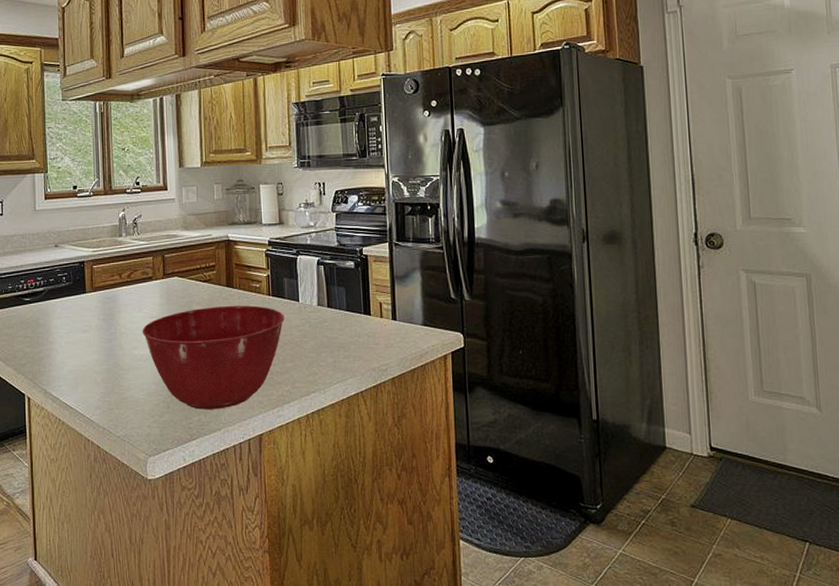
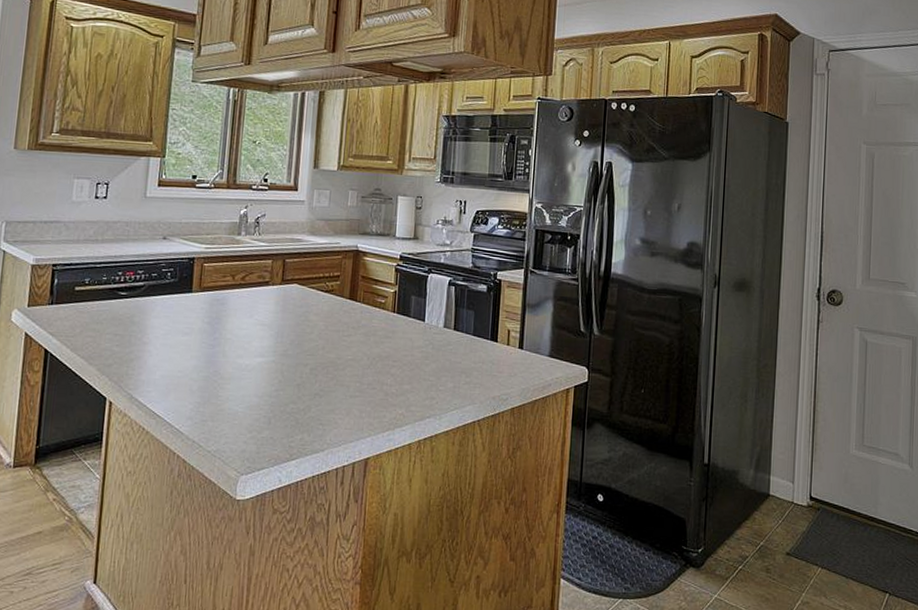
mixing bowl: present [142,305,284,410] -> none [250,319,407,429]

